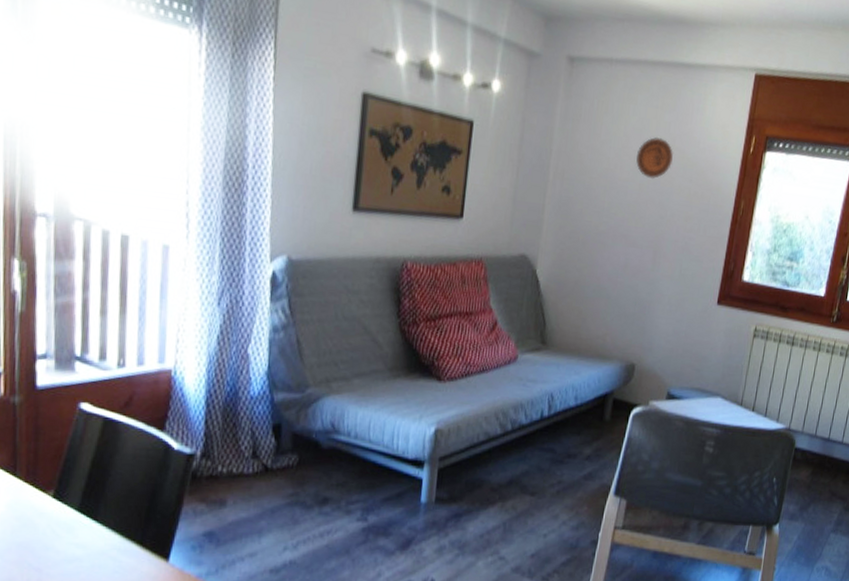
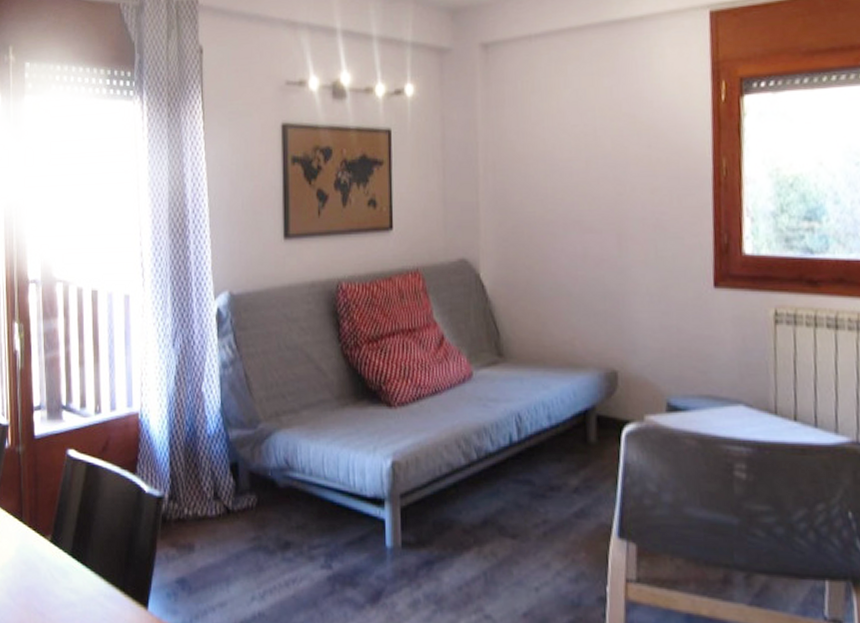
decorative plate: present [636,136,673,180] -> none [577,105,622,154]

